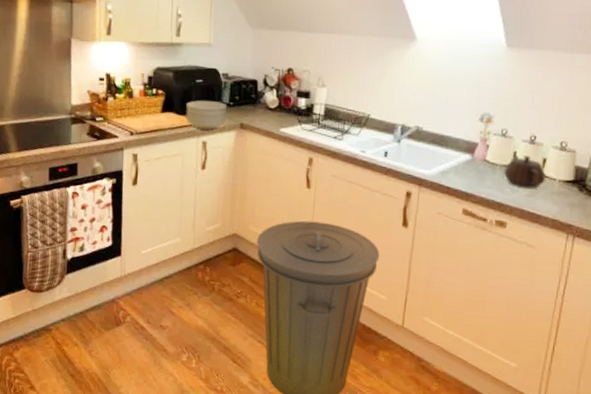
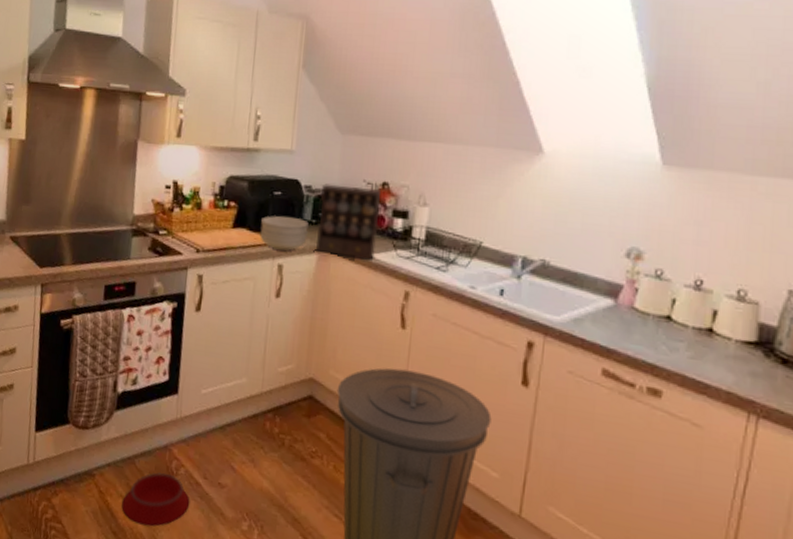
pet bowl: none [77,322,137,367] -> present [121,472,190,526]
spice rack: none [234,71,286,134] -> present [316,183,381,260]
teapot: present [504,154,546,189] -> none [659,302,717,349]

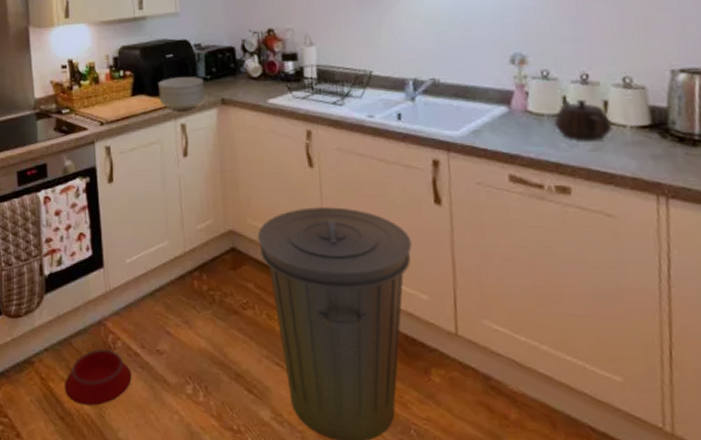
spice rack: present [316,183,381,260] -> none [210,36,272,108]
teapot: none [659,302,717,349] -> present [554,99,612,141]

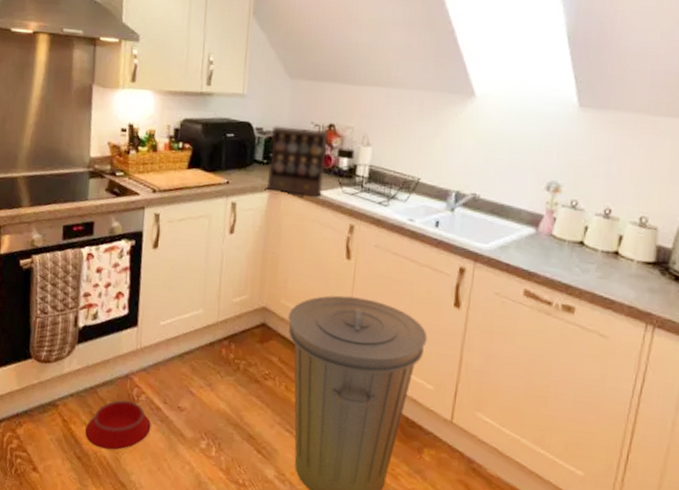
bowl: present [158,76,205,111] -> none [214,156,260,190]
spice rack: none [210,36,272,108] -> present [267,126,327,197]
teapot: present [554,99,612,141] -> none [573,229,622,270]

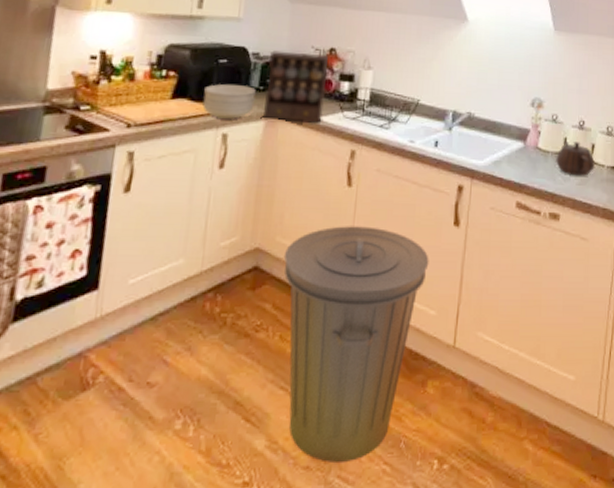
pet bowl: present [85,400,151,450] -> none [15,387,110,457]
bowl: none [214,156,260,190] -> present [202,84,256,120]
teapot: none [573,229,622,270] -> present [556,140,595,176]

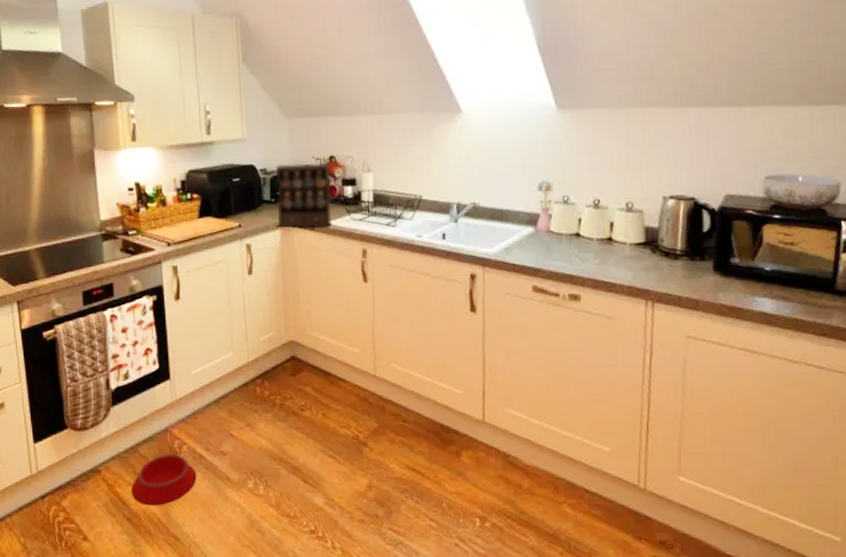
pet bowl: none [15,387,110,457] -> present [132,454,197,506]
bowl: present [202,84,256,120] -> none [225,199,270,232]
trash can: present [283,226,429,463] -> none [315,317,450,517]
teapot: present [556,140,595,176] -> none [571,221,615,256]

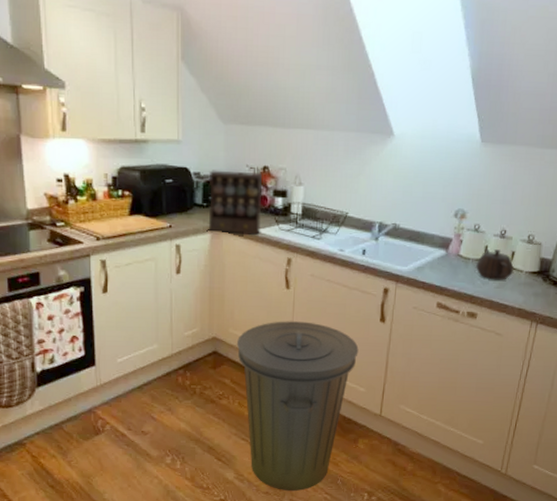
pet bowl: present [132,454,197,506] -> none [55,432,118,475]
trash can: none [315,317,450,517] -> present [236,321,359,491]
teapot: none [571,221,615,256] -> present [476,248,514,280]

